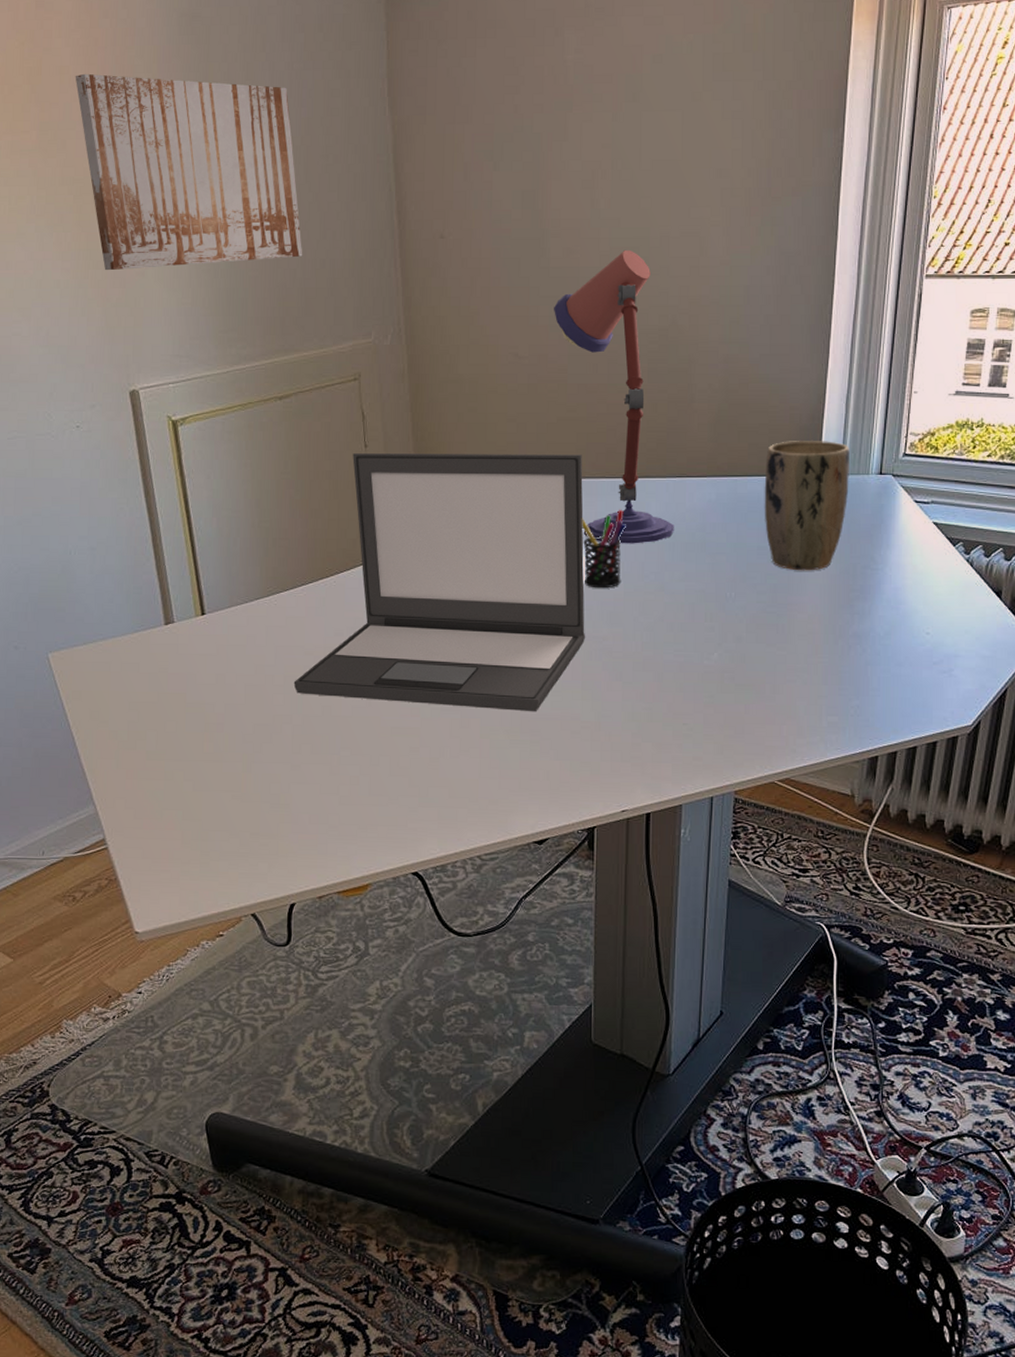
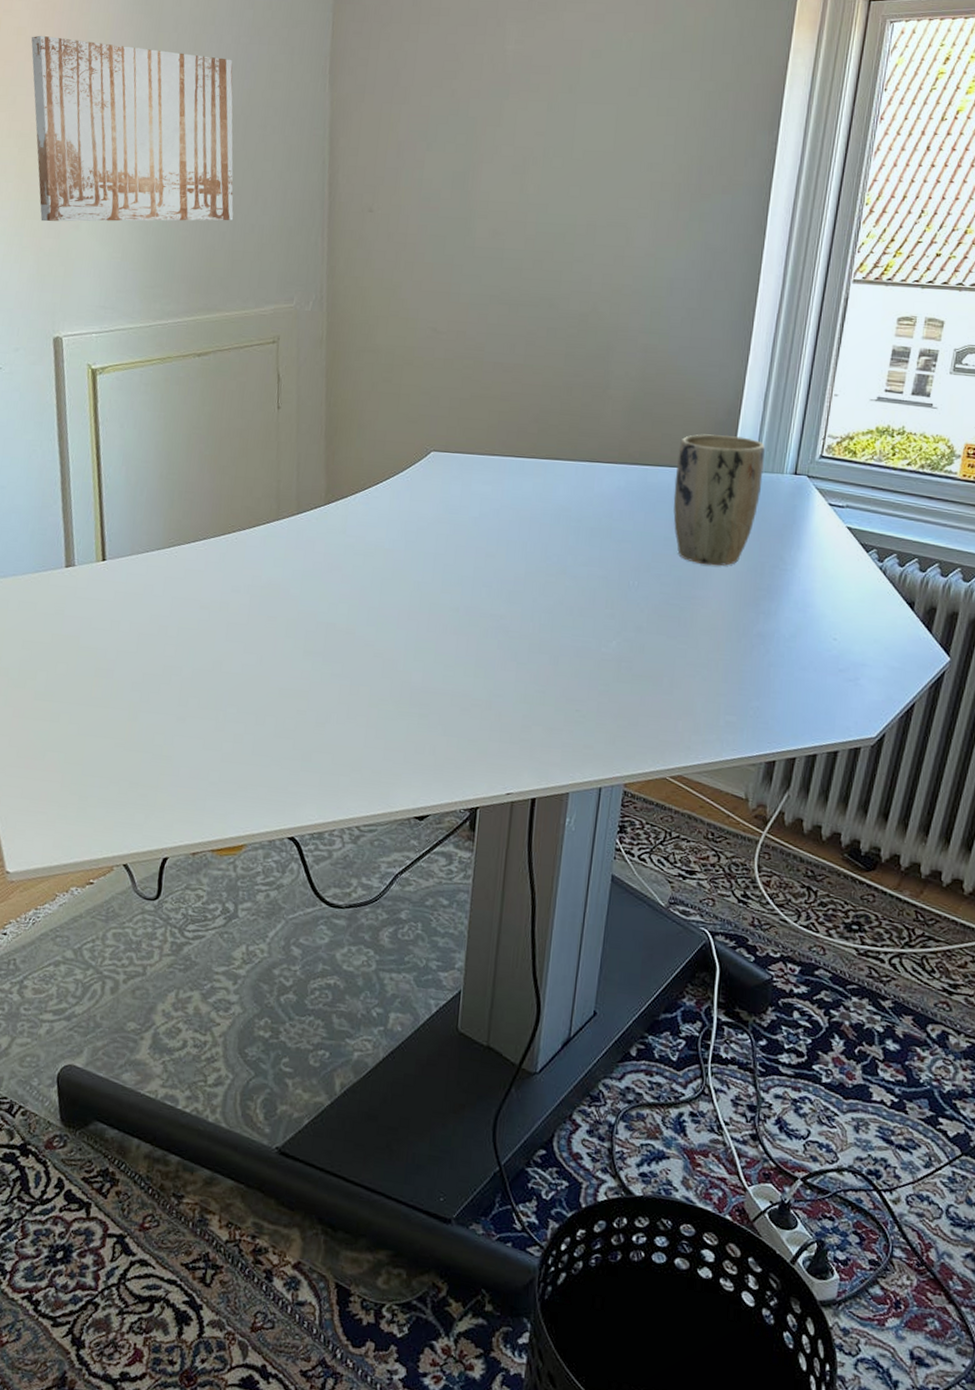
laptop: present [293,453,585,712] -> none [186,414,493,686]
desk lamp: present [554,250,674,544] -> none [475,236,581,525]
pen holder: present [582,509,626,589] -> none [485,489,532,567]

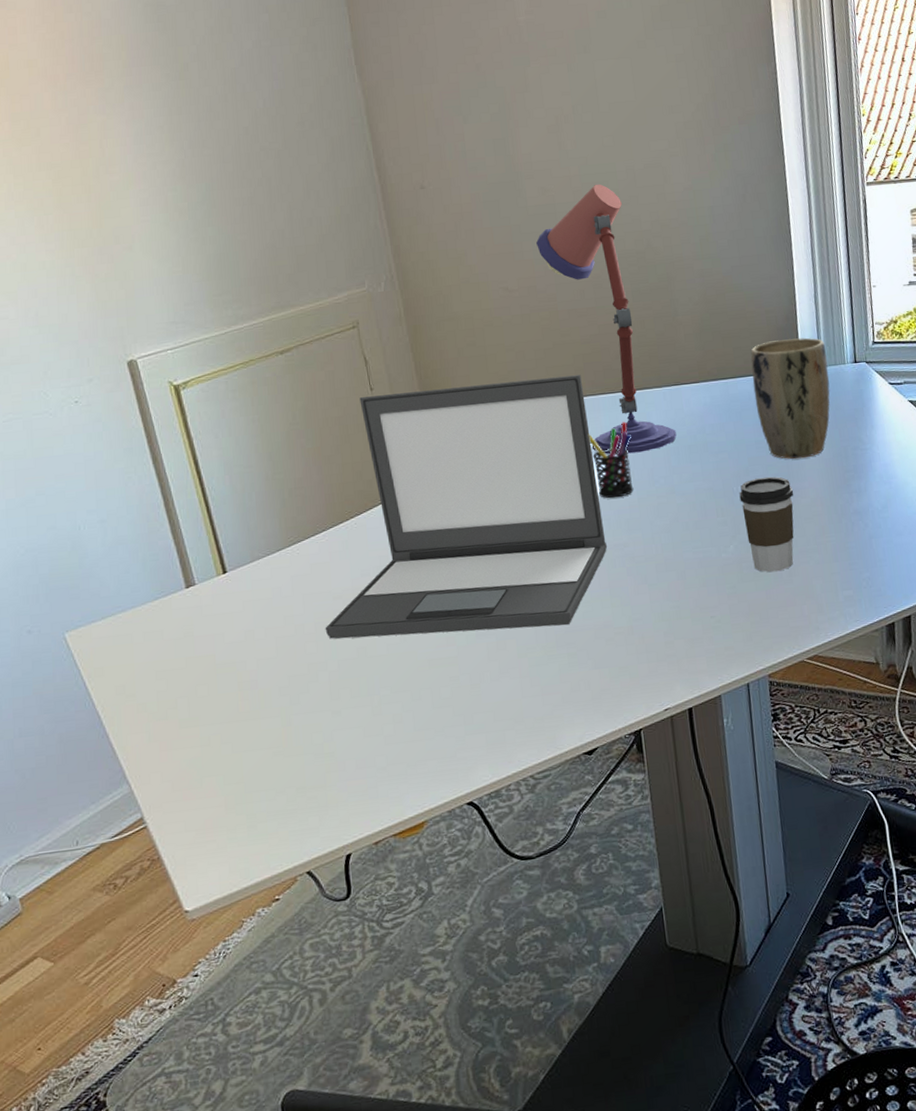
wall art: present [31,35,234,222] -> none [43,63,290,248]
laptop: none [186,414,493,686] -> present [325,375,607,639]
desk lamp: none [475,236,581,525] -> present [536,184,677,454]
pen holder: none [485,489,532,567] -> present [589,421,634,499]
coffee cup: none [633,576,694,680] -> present [739,476,794,573]

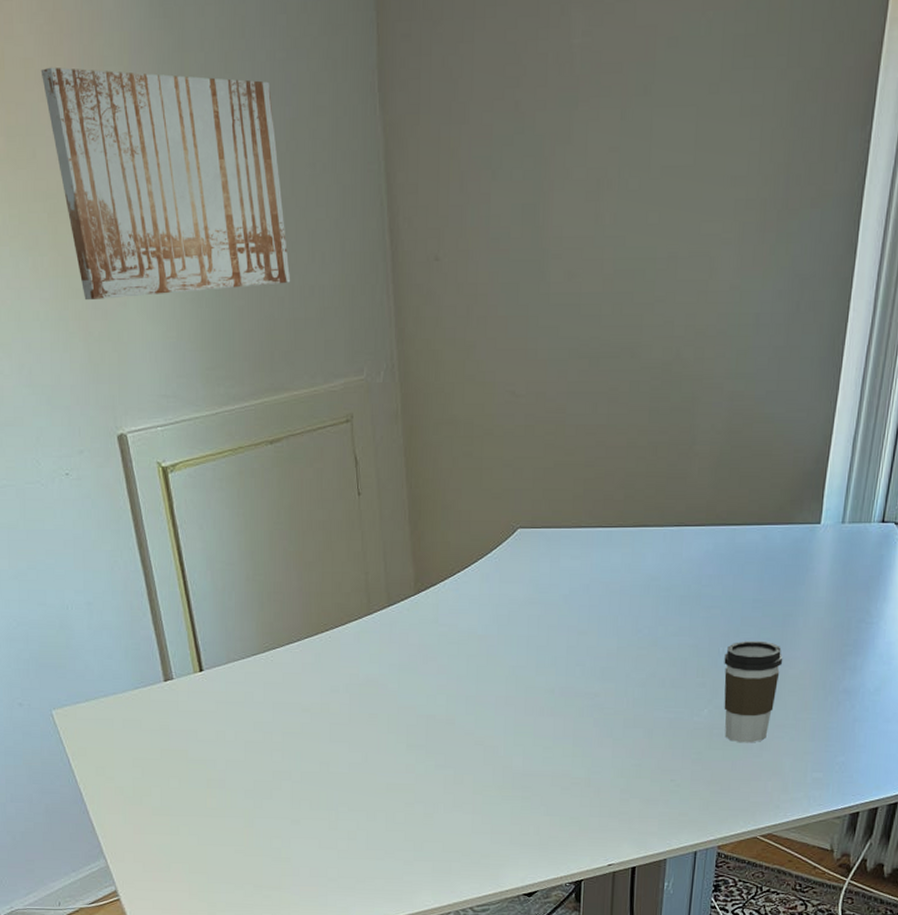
wall art: none [43,63,290,248] -> present [40,67,291,301]
laptop: present [325,375,607,639] -> none [291,502,579,769]
desk lamp: present [536,184,677,454] -> none [553,273,670,597]
pen holder: present [589,421,634,499] -> none [577,560,621,644]
plant pot: present [750,337,830,459] -> none [761,486,853,625]

